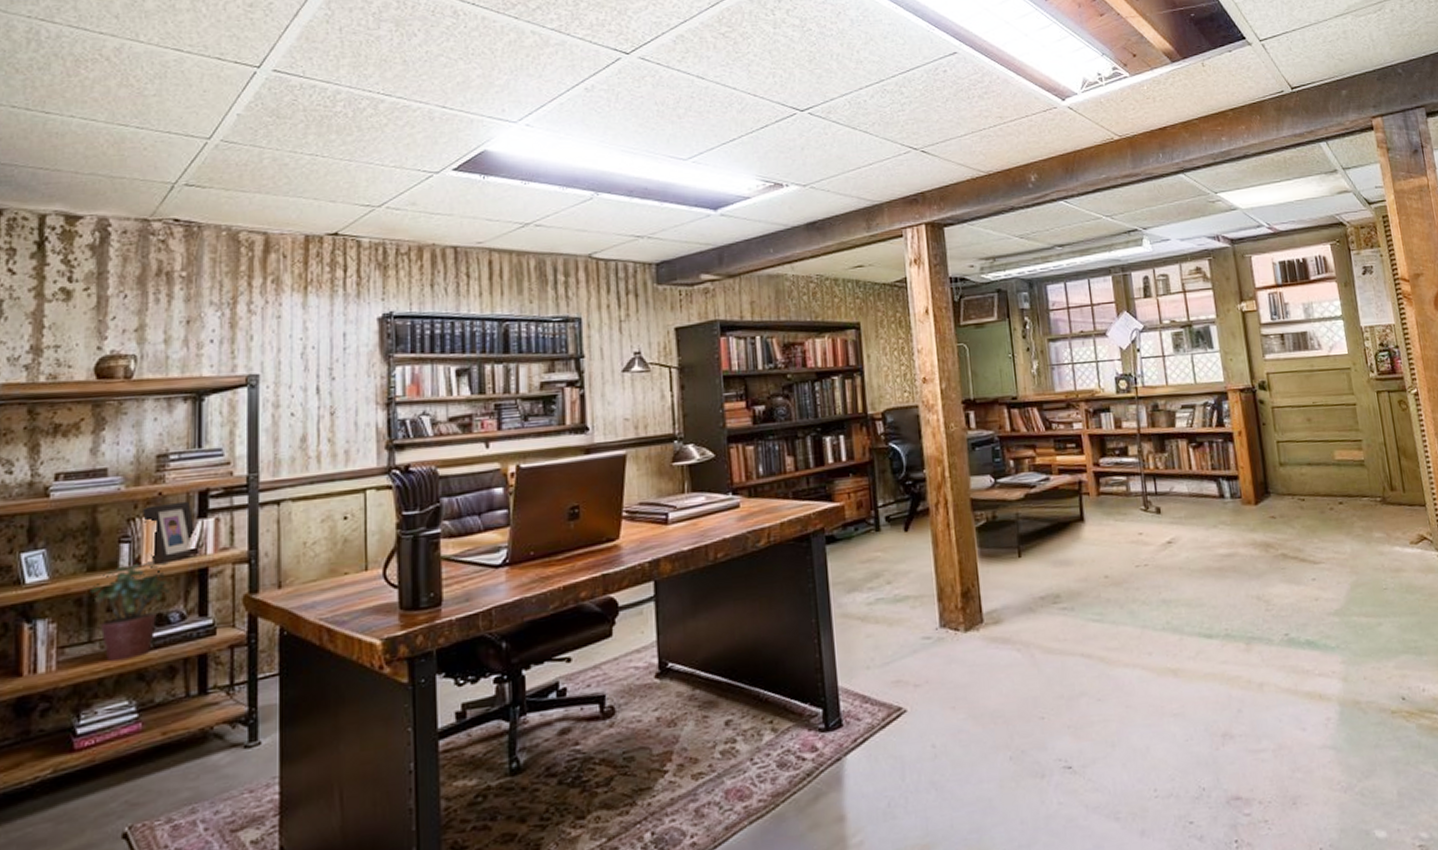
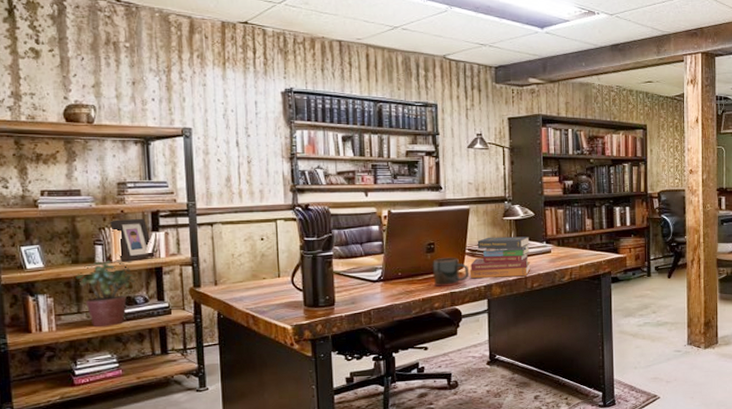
mug: none [576,523,627,568] -> present [432,257,469,287]
books: none [628,486,713,553] -> present [470,236,531,279]

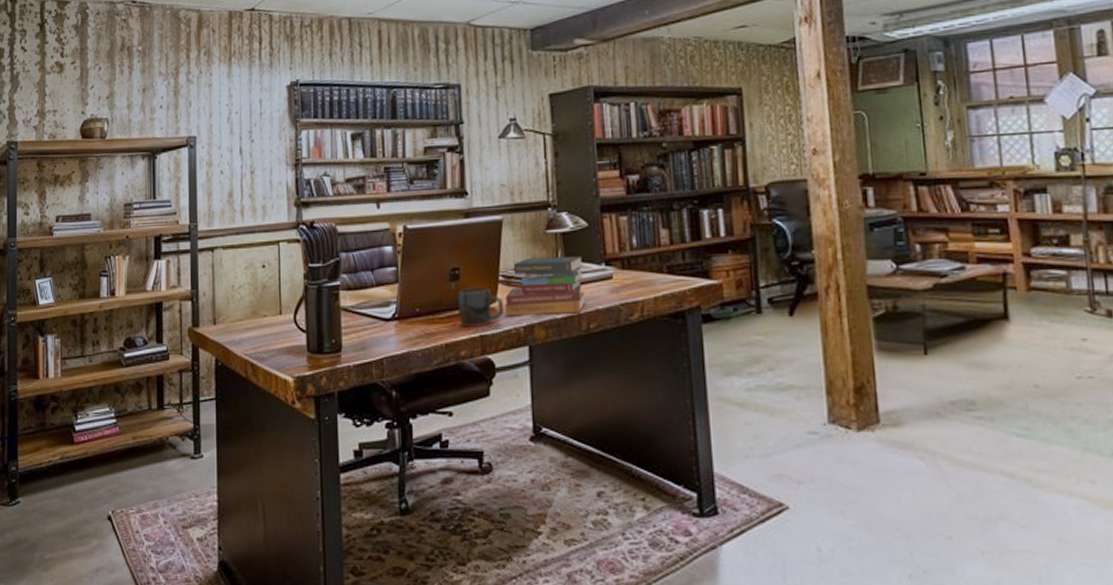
potted plant: present [75,260,135,328] -> none [81,294,136,375]
picture frame: present [110,218,155,262] -> none [116,244,156,296]

